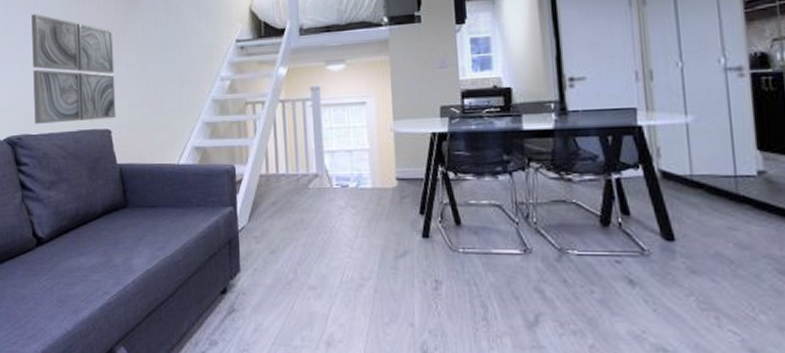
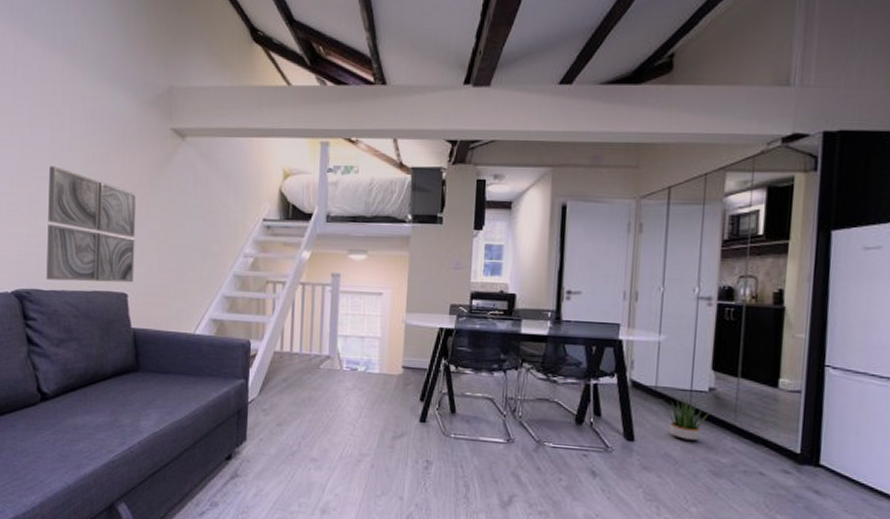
potted plant: none [704,183,768,236] -> present [663,395,714,442]

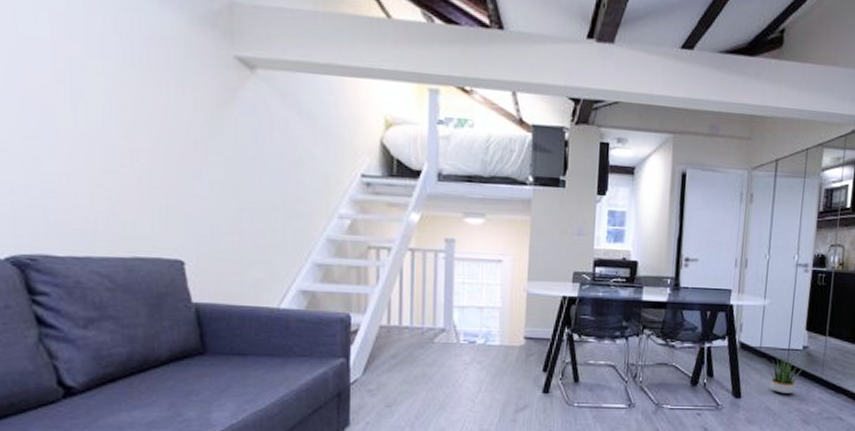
wall art: present [46,166,137,283] -> none [53,92,192,248]

